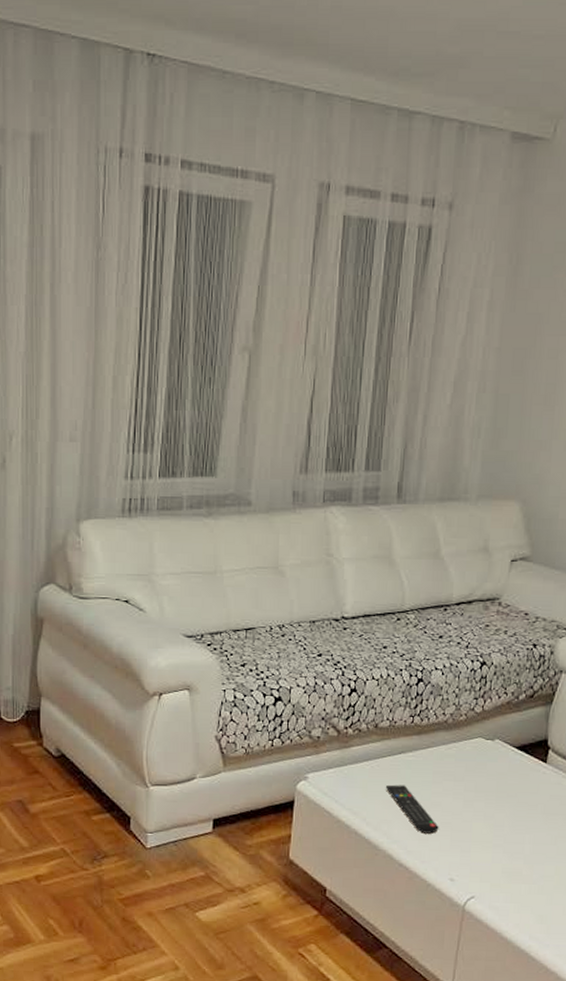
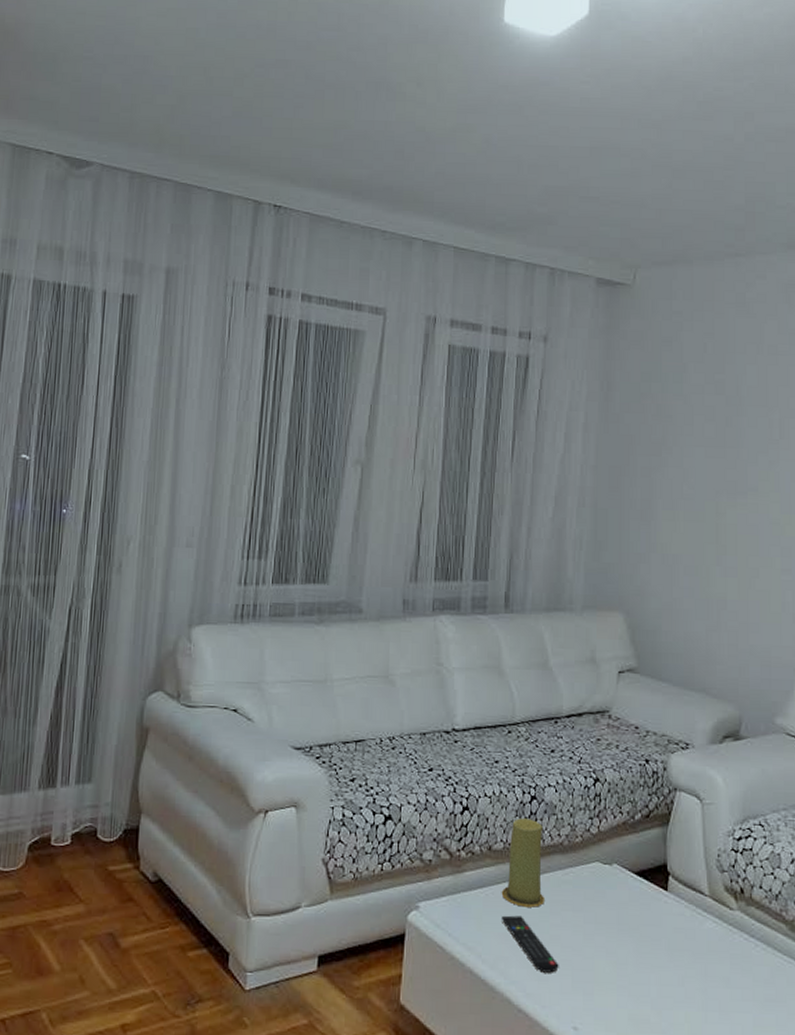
candle: none [386,699,428,778] -> present [501,818,544,907]

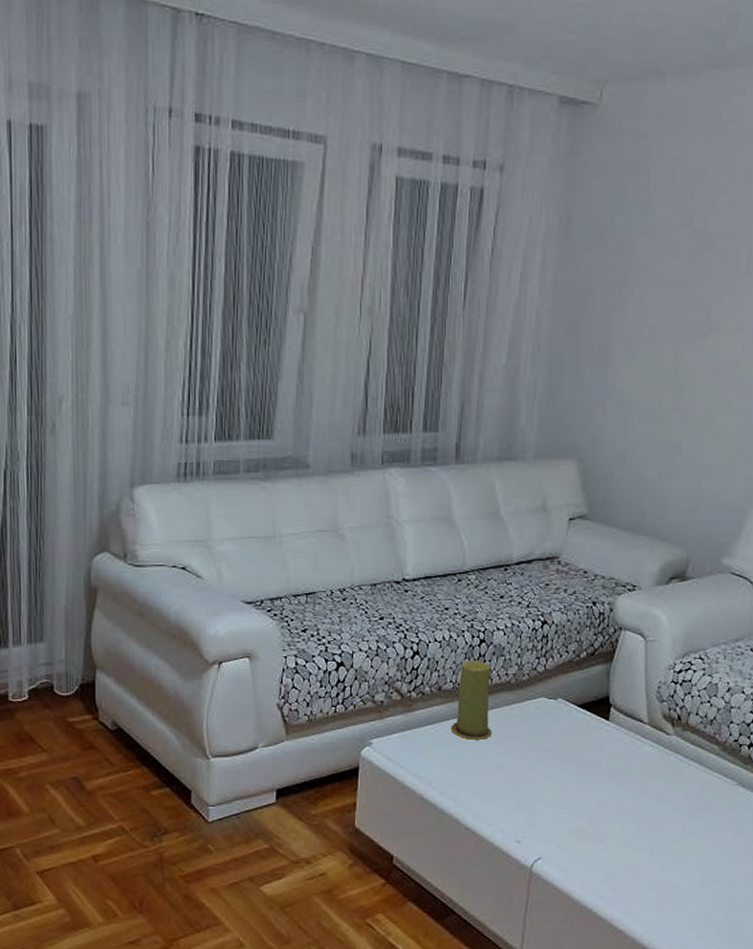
remote control: present [502,915,559,973] -> none [451,747,504,796]

